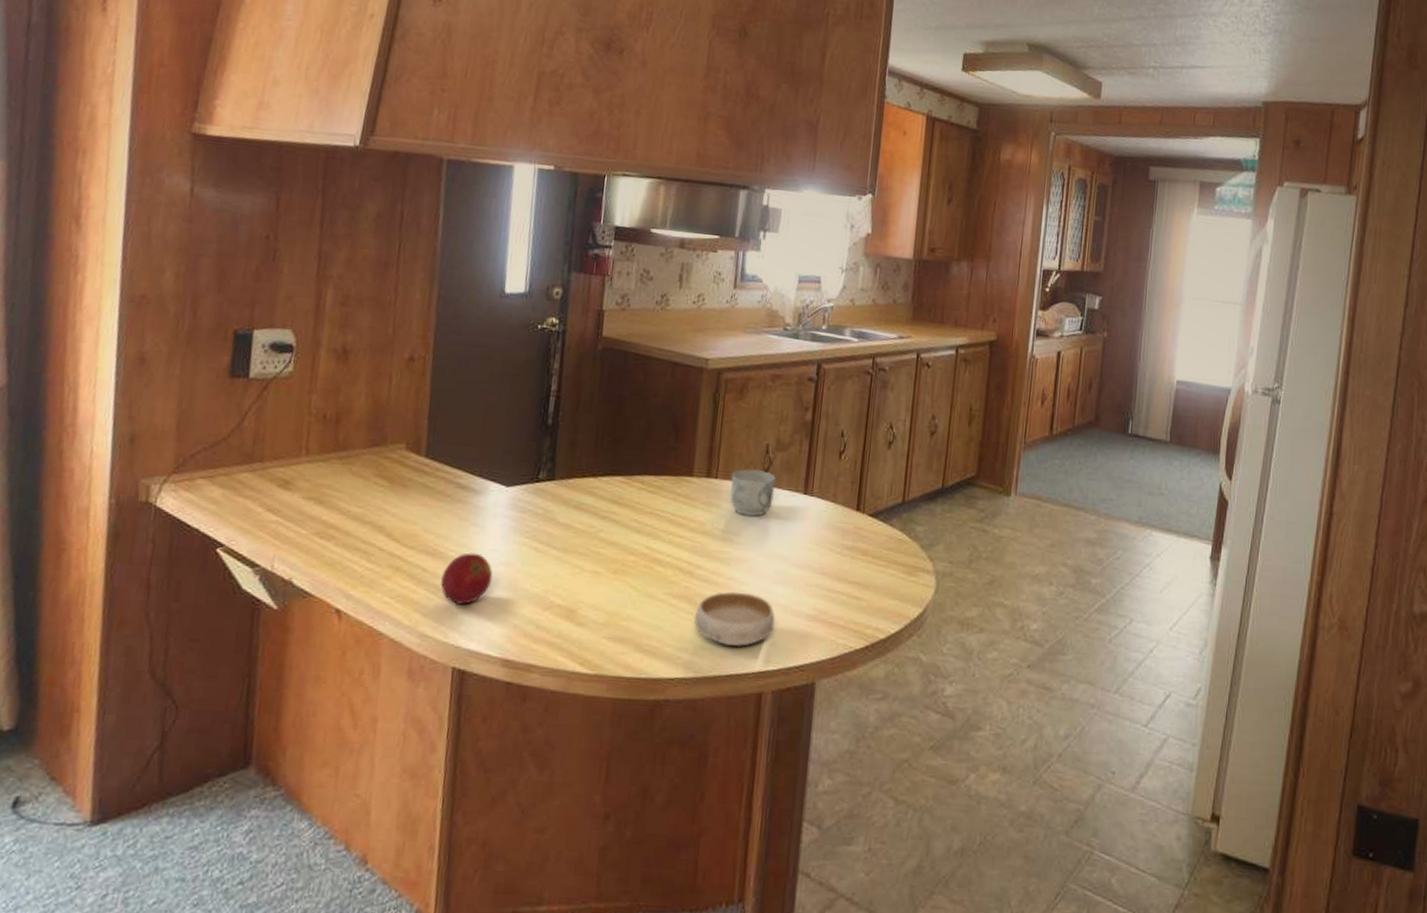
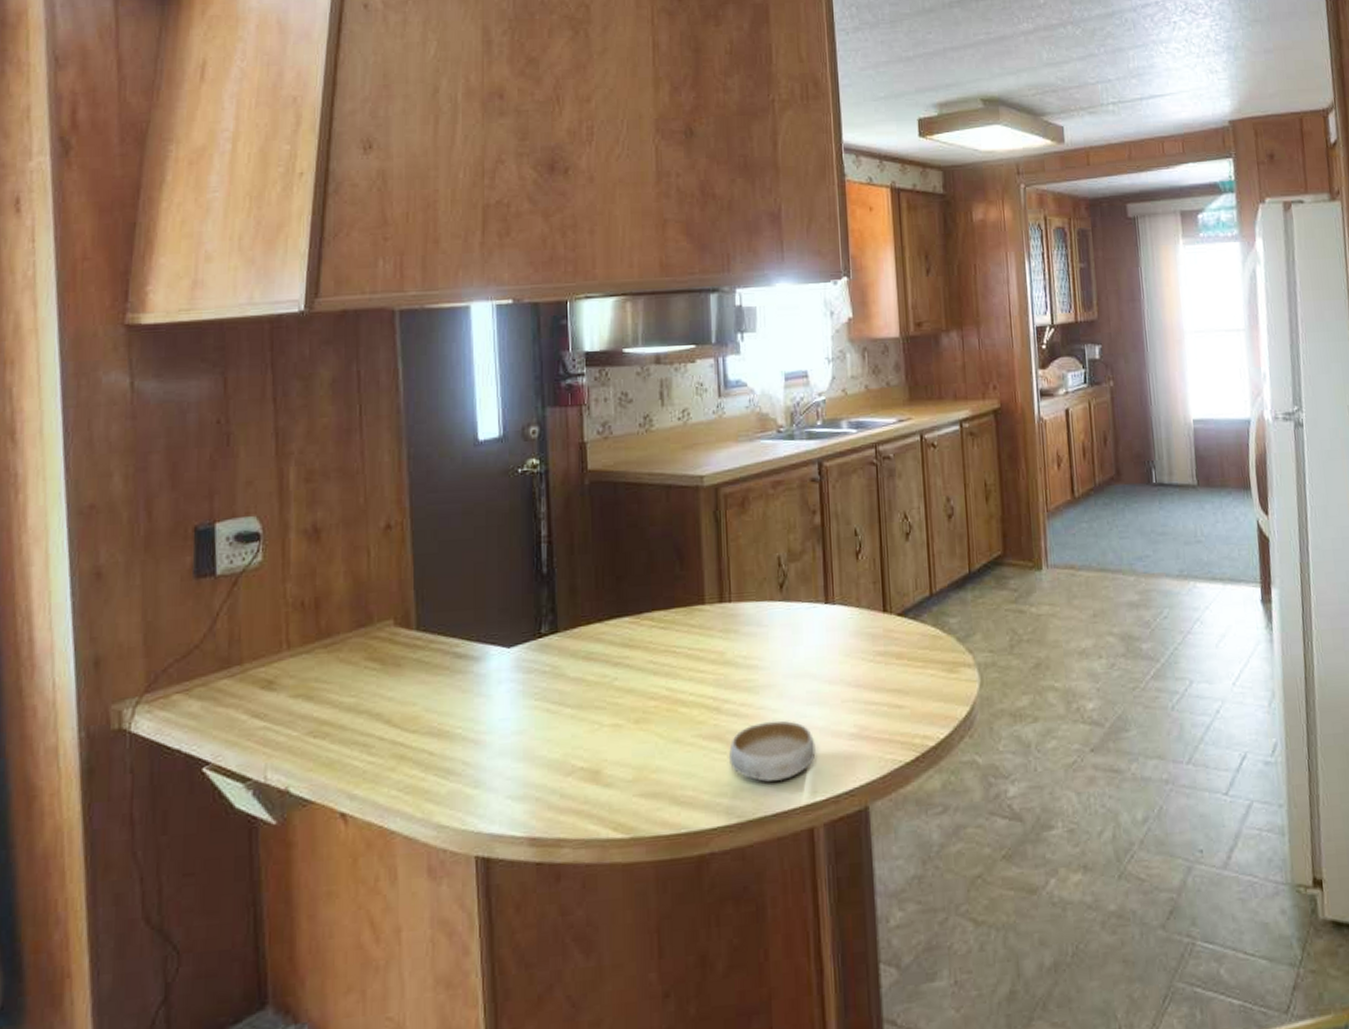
apple: present [441,552,493,605] -> none [451,726,506,786]
mug: present [730,469,776,517] -> none [745,584,794,637]

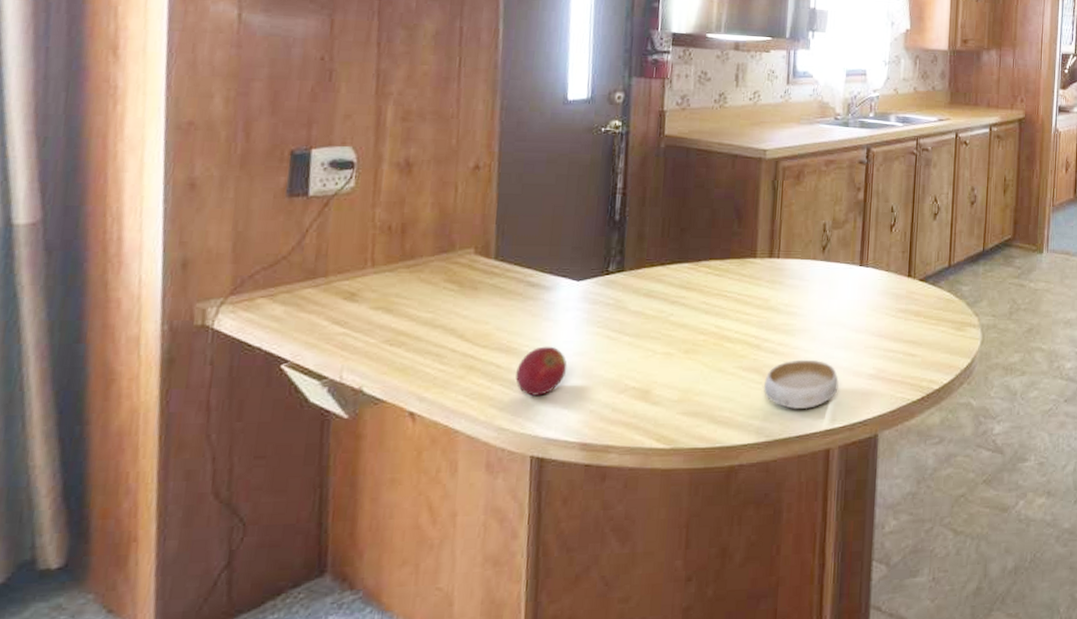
apple: none [451,726,506,786] -> present [515,346,568,396]

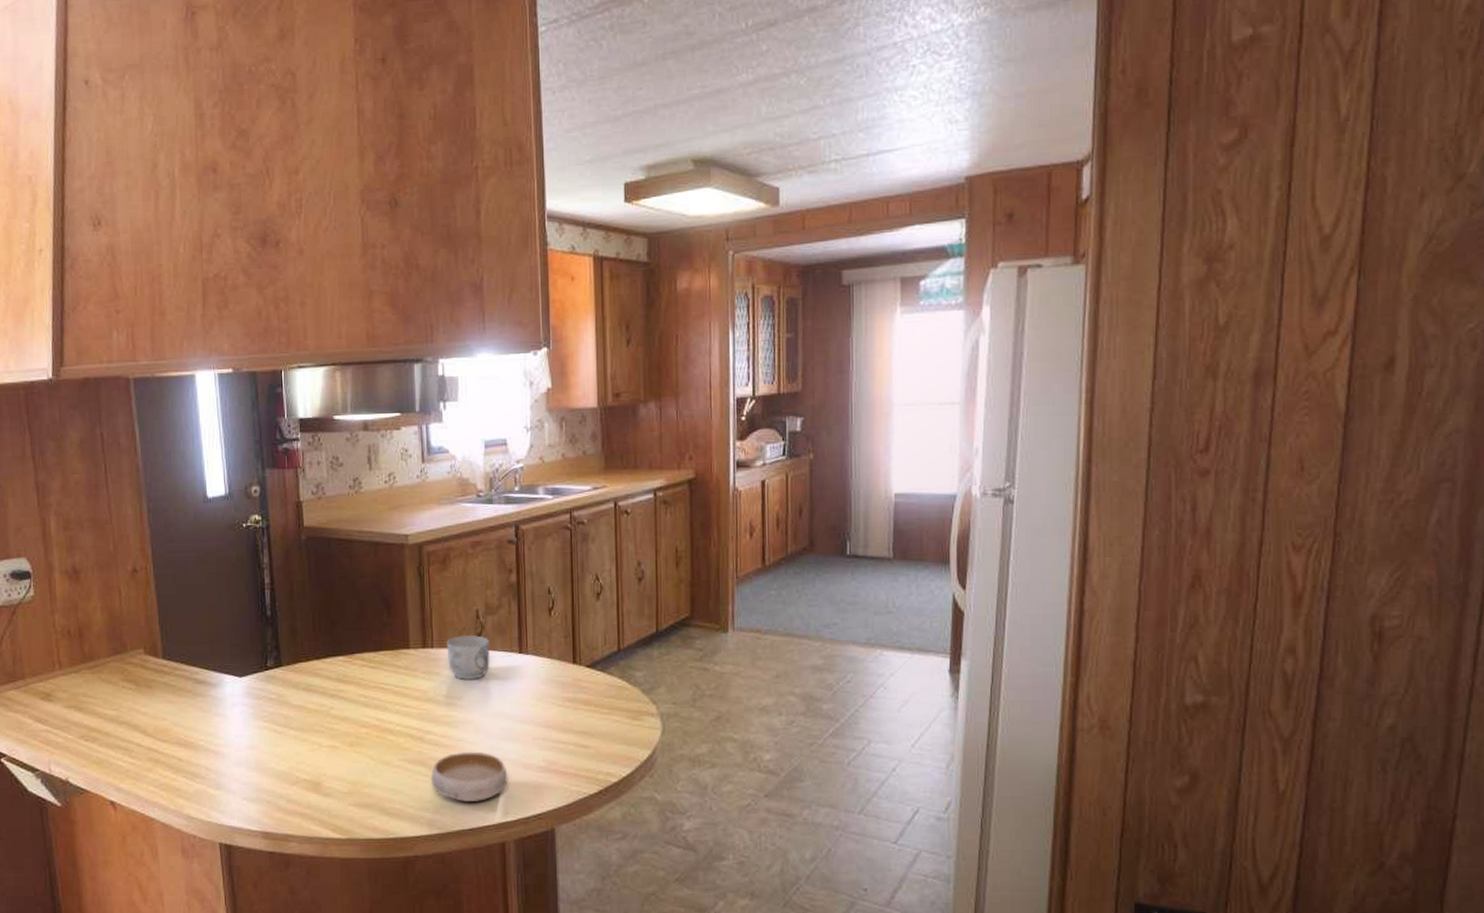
apple: present [515,346,568,396] -> none [196,740,241,787]
mug: none [792,246,833,289] -> present [446,634,490,680]

